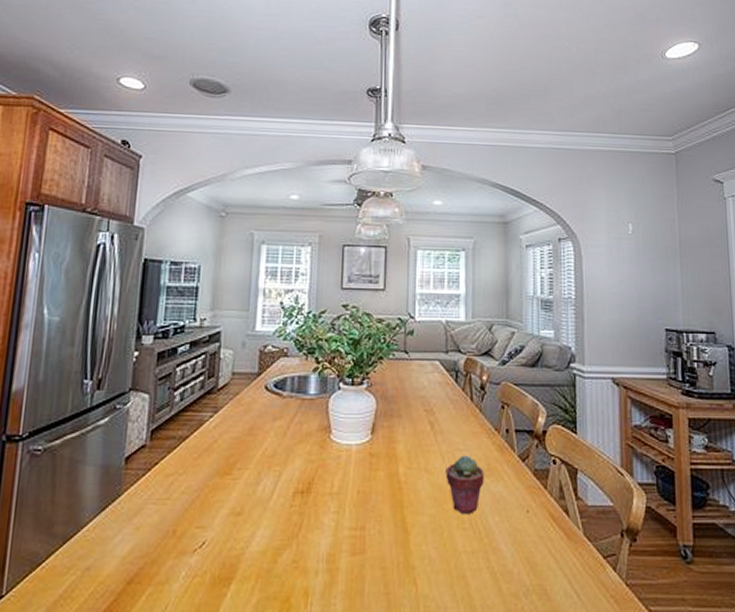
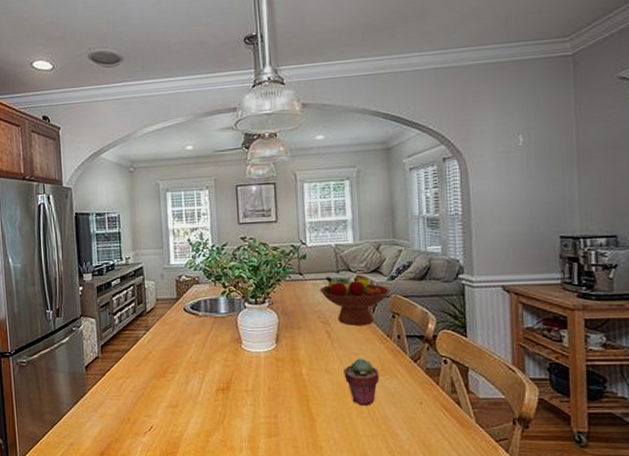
fruit bowl: none [425,357,501,417] -> present [319,277,391,326]

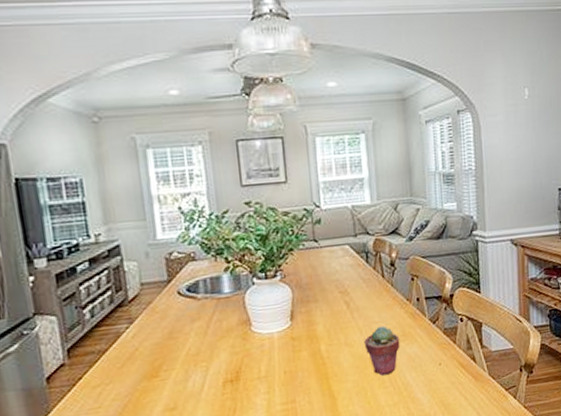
fruit bowl: present [319,277,391,326] -> none [336,240,409,293]

